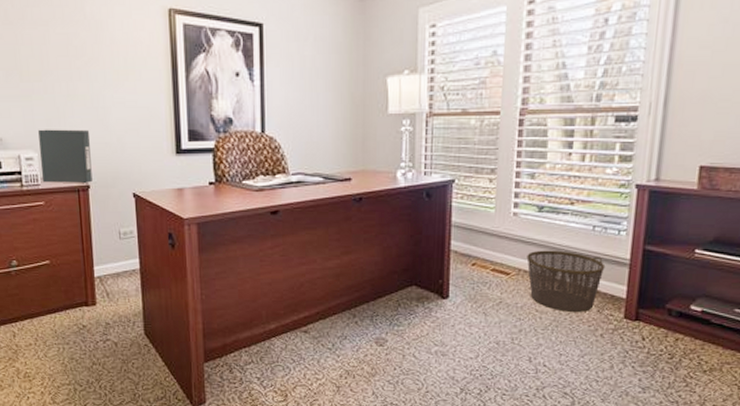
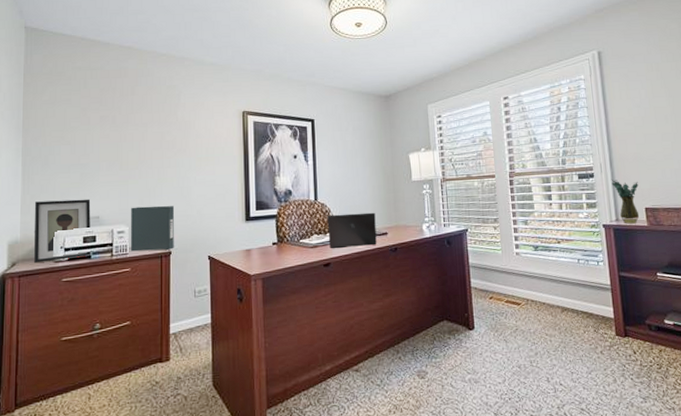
laptop: none [276,152,337,193] -> present [327,212,377,248]
basket: present [526,250,606,312] -> none [531,281,593,334]
vase: none [660,124,698,186] -> present [611,179,640,224]

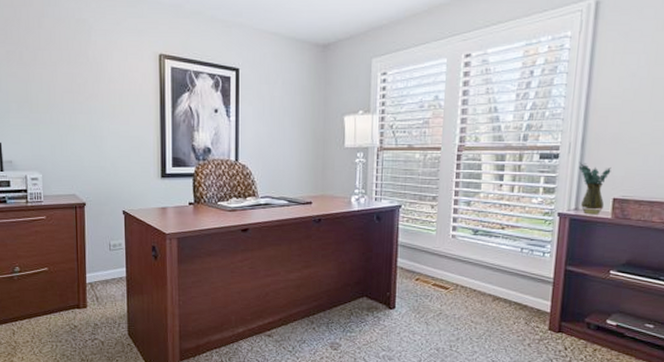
binder: present [130,205,174,252] -> none [43,154,88,201]
laptop: present [327,212,377,248] -> none [248,178,300,214]

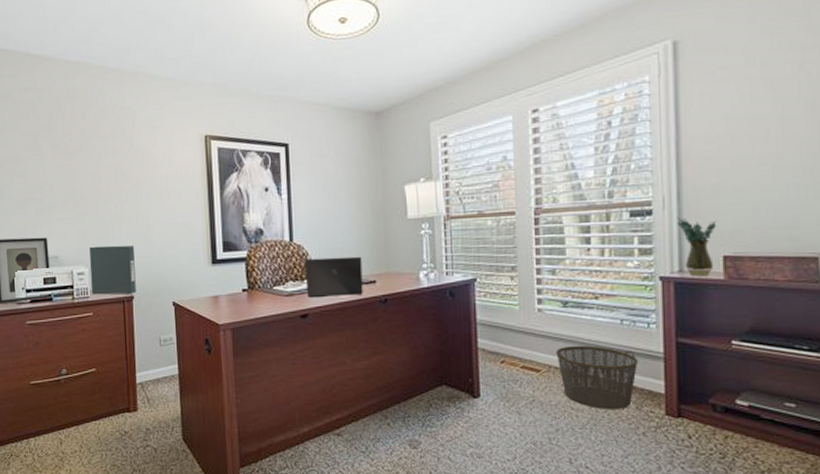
binder: none [43,154,88,201] -> present [89,245,136,295]
laptop: none [248,178,300,214] -> present [304,256,363,297]
basket: none [463,268,532,324] -> present [556,345,639,409]

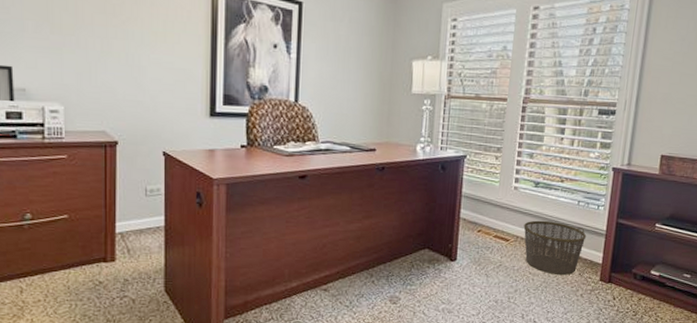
binder: present [89,245,136,295] -> none [66,82,121,139]
laptop: present [304,256,363,297] -> none [307,121,365,162]
vase: present [677,217,716,277] -> none [632,119,661,171]

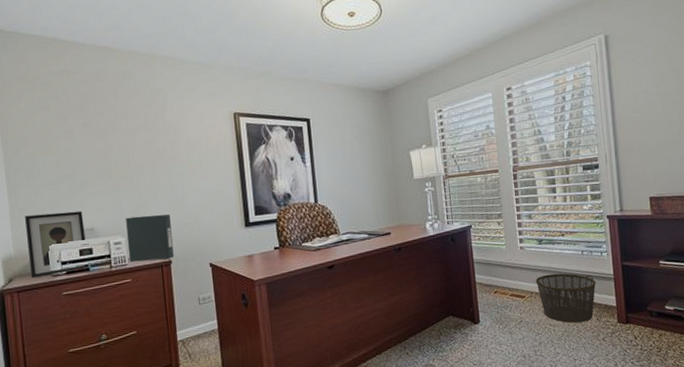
binder: none [66,82,121,139] -> present [126,214,174,263]

